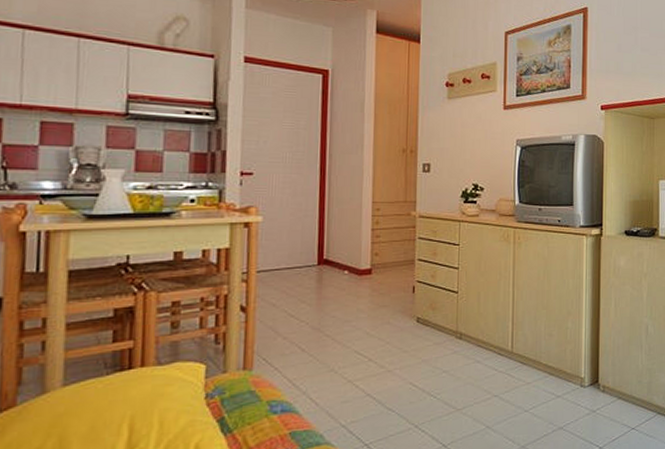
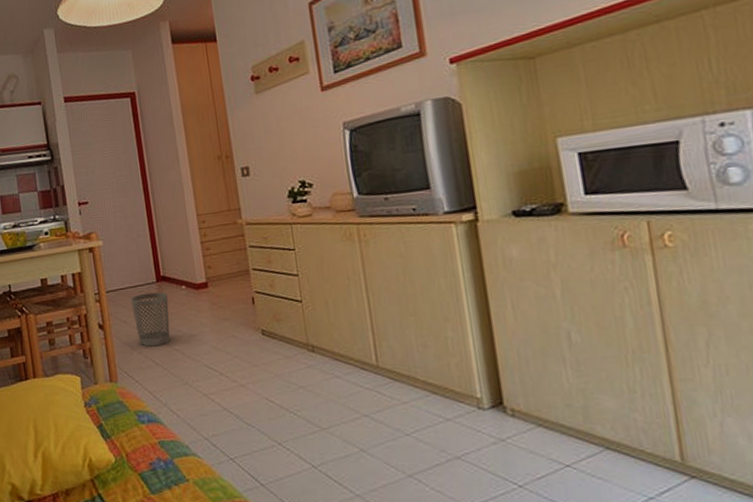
wastebasket: none [284,275,327,332] -> present [131,292,170,347]

